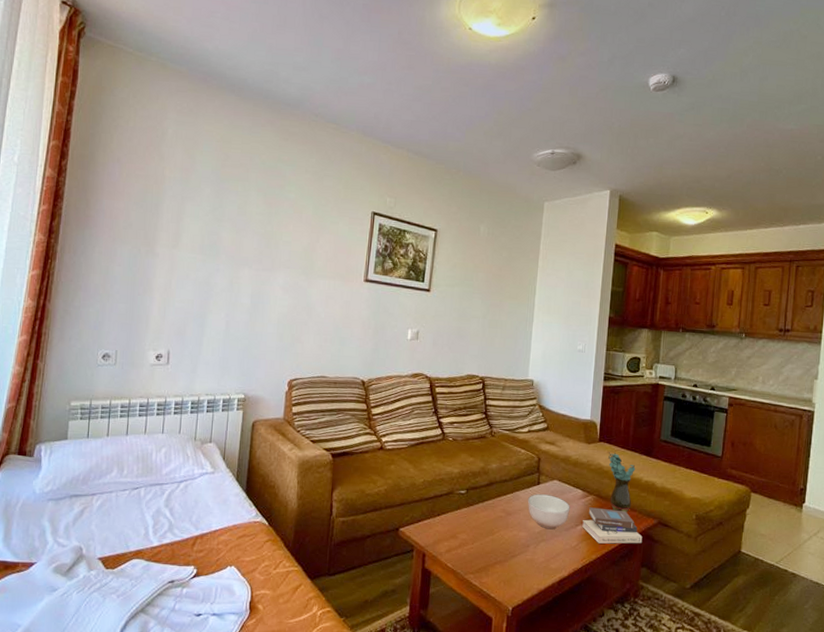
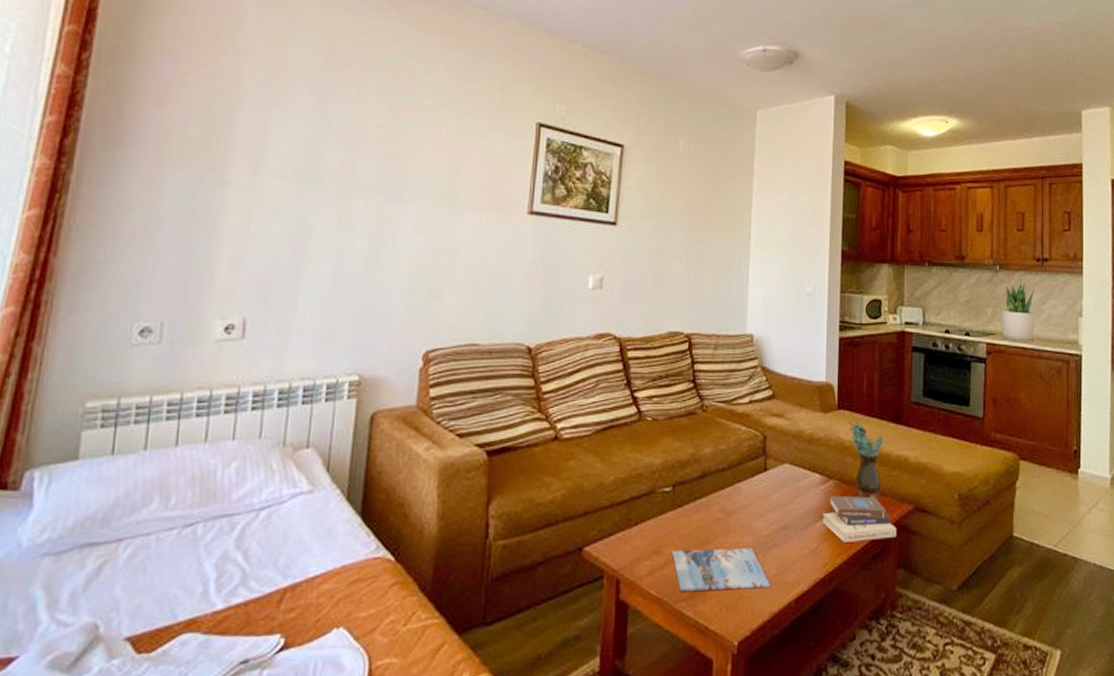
magazine: none [465,536,539,571] -> present [672,548,771,591]
bowl: present [527,493,570,530] -> none [752,482,807,530]
planter: none [743,349,776,398] -> present [1001,283,1035,342]

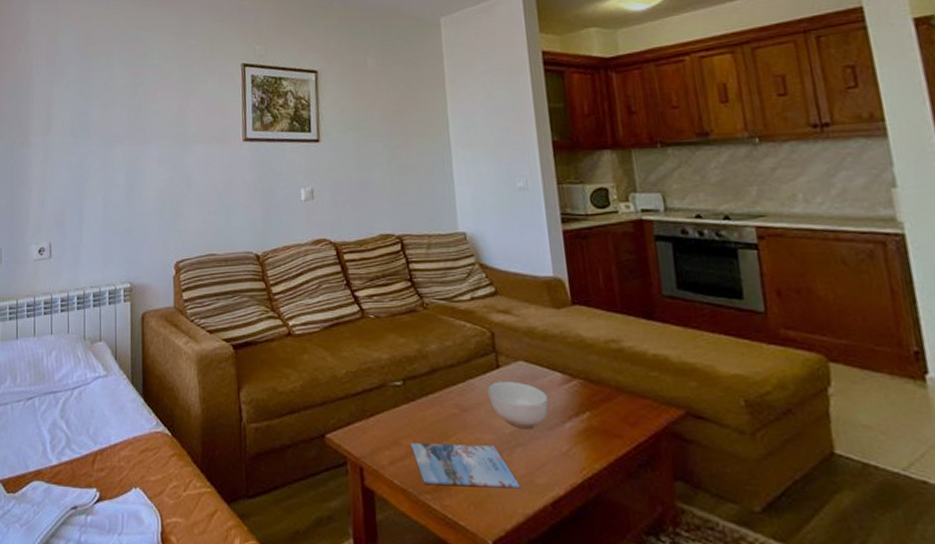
bowl: none [752,482,807,530] -> present [486,380,550,429]
books: present [821,495,897,542] -> none [570,396,668,447]
vase: present [849,421,884,499] -> none [589,317,640,401]
planter: present [1001,283,1035,342] -> none [770,154,824,223]

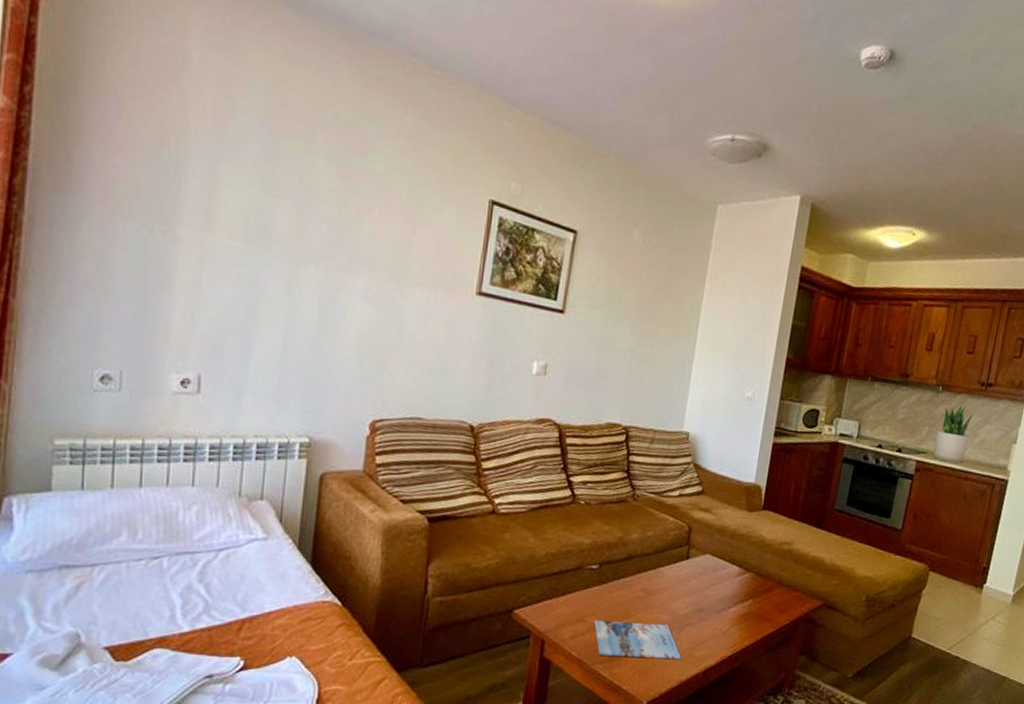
bowl: present [486,380,550,429] -> none [672,569,724,612]
planter: none [770,154,824,223] -> present [933,405,974,464]

